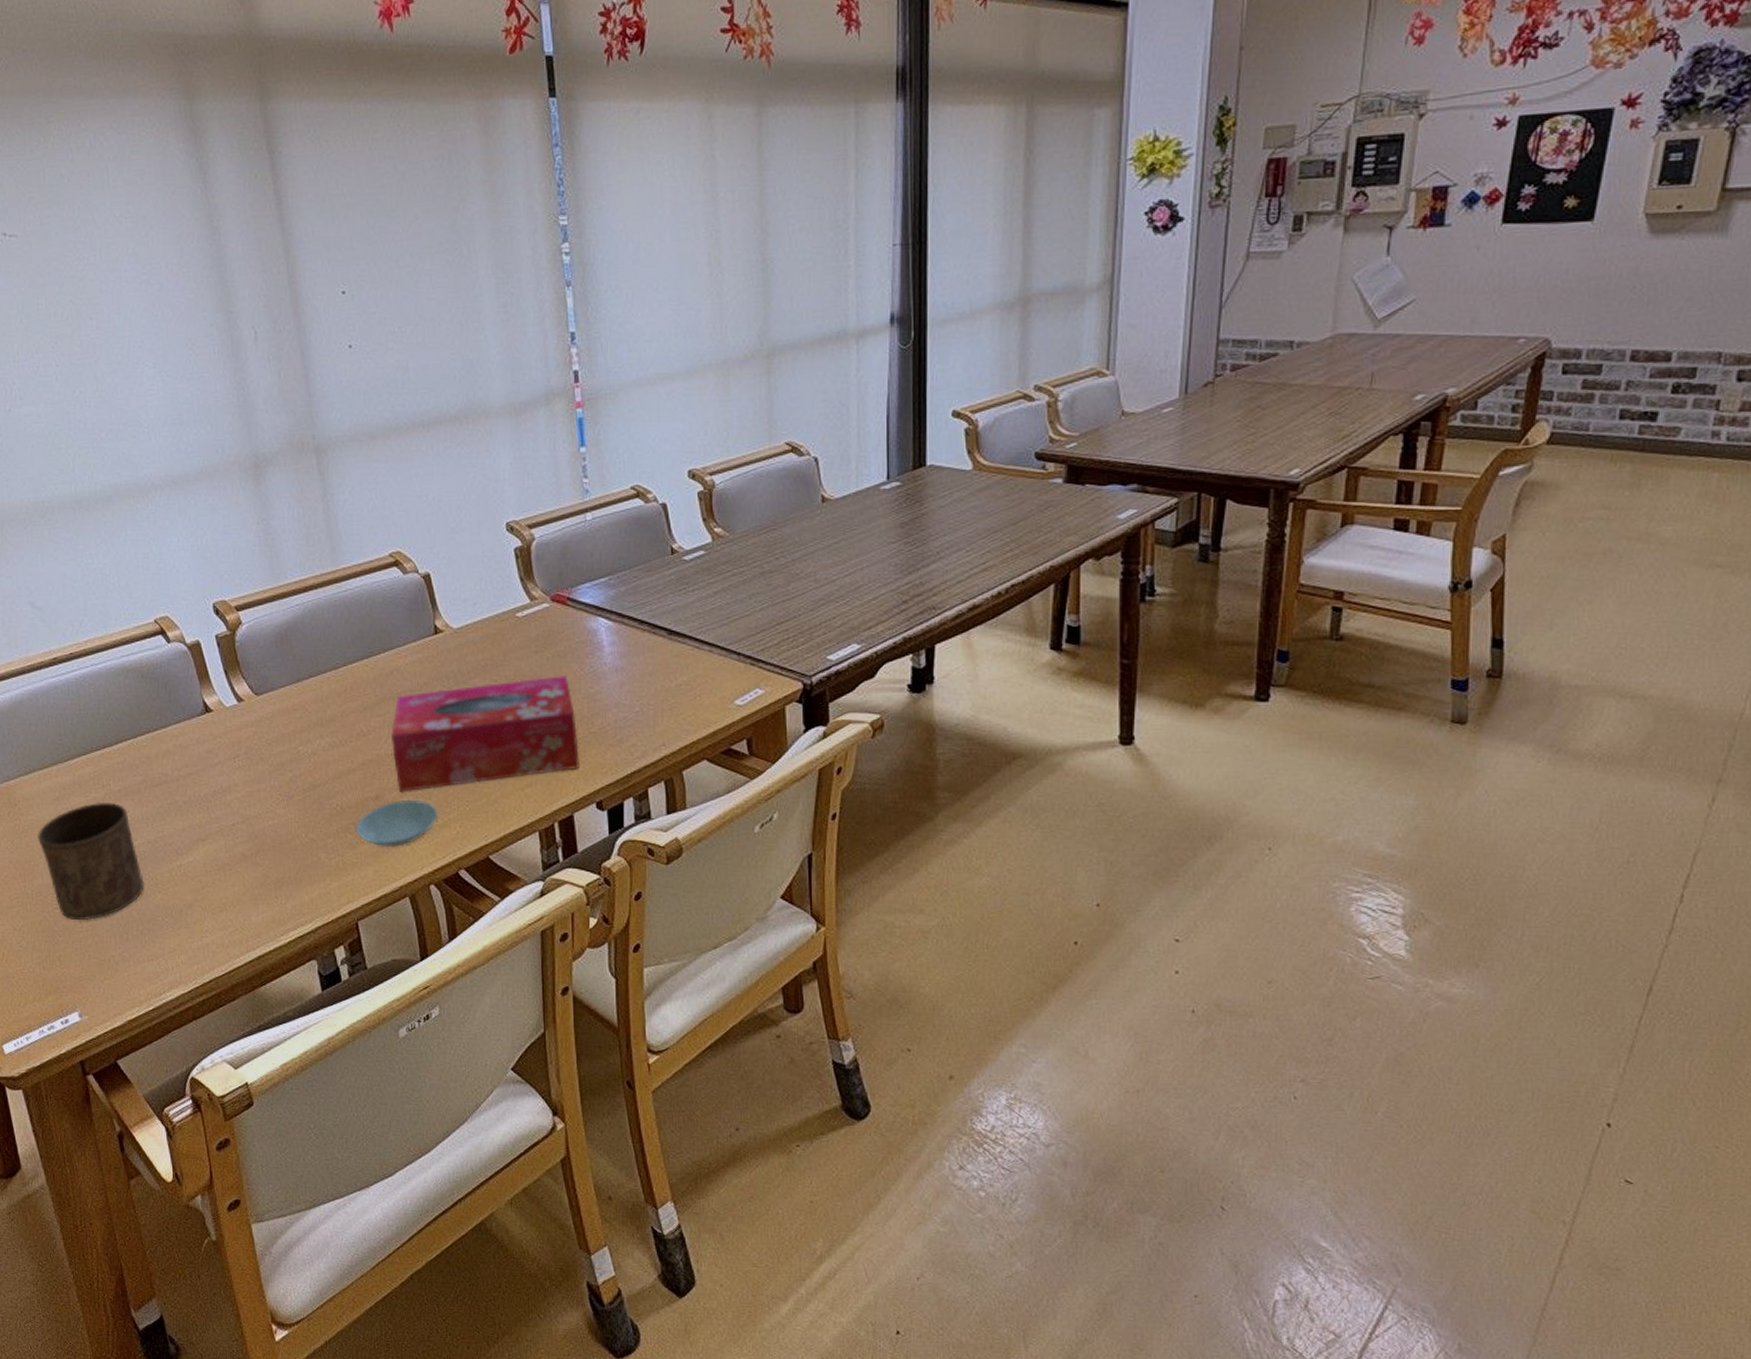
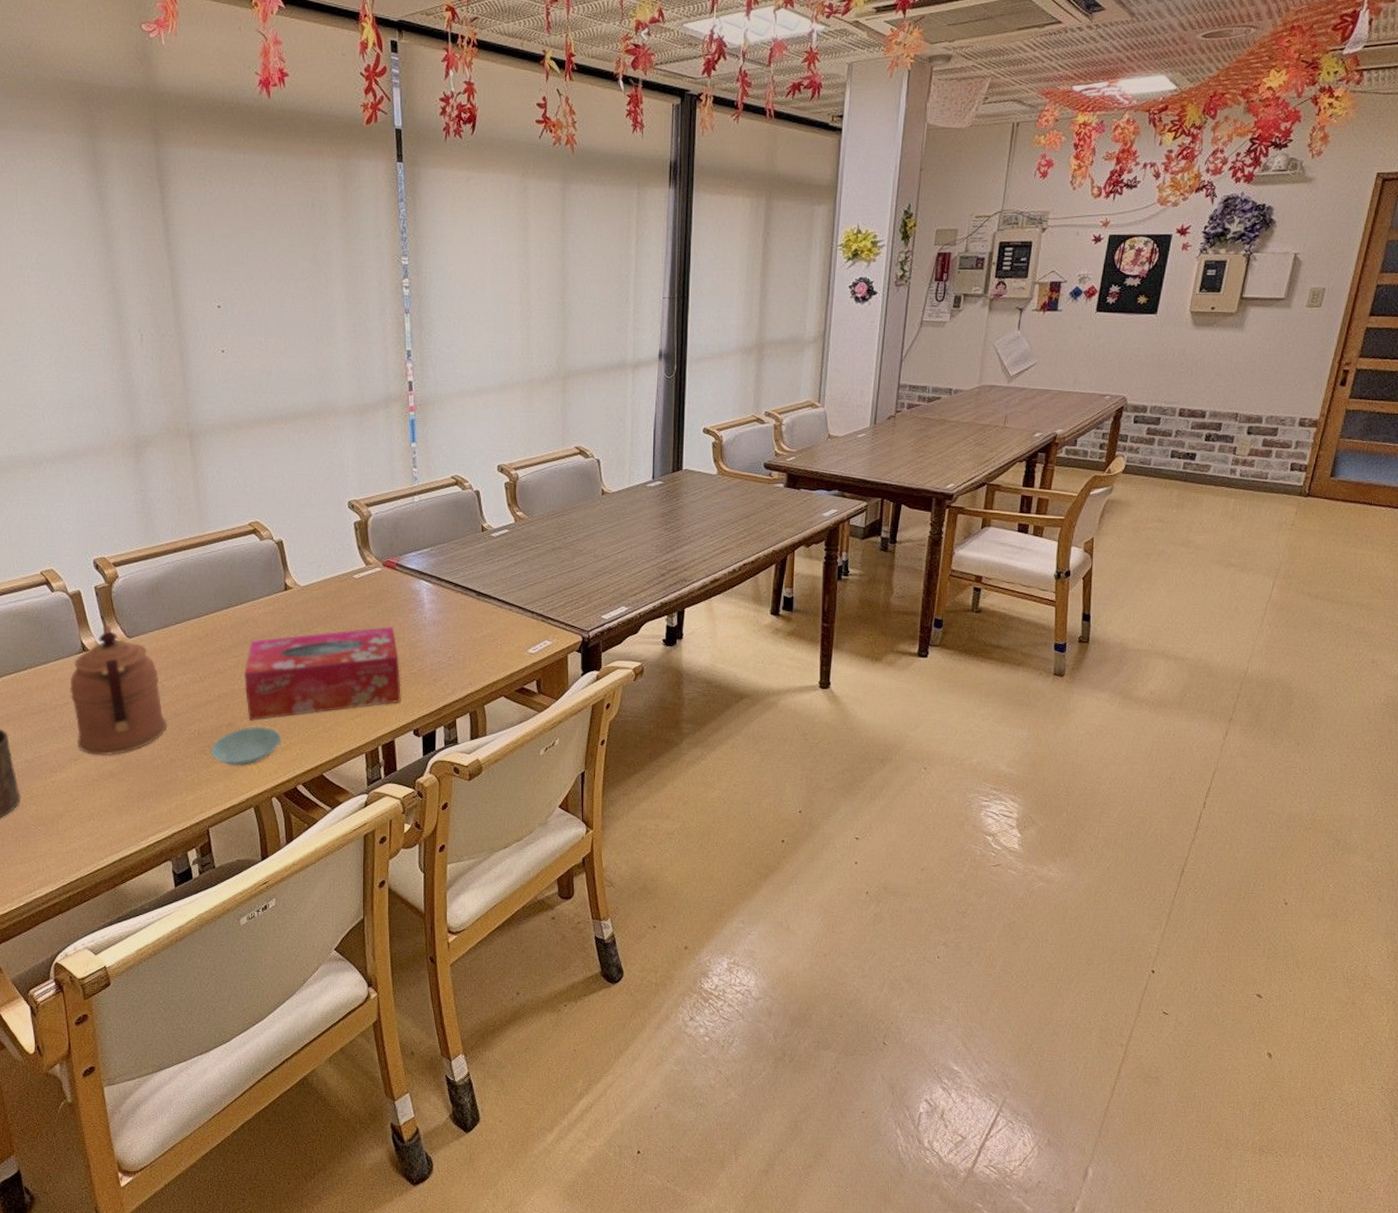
coffeepot: none [193,680,304,836] -> present [70,624,166,756]

